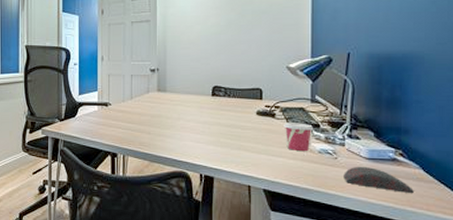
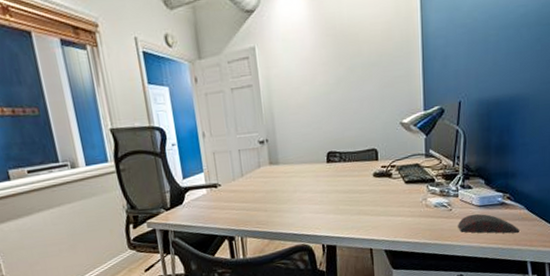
cup: present [282,122,314,152] -> none [399,179,429,208]

